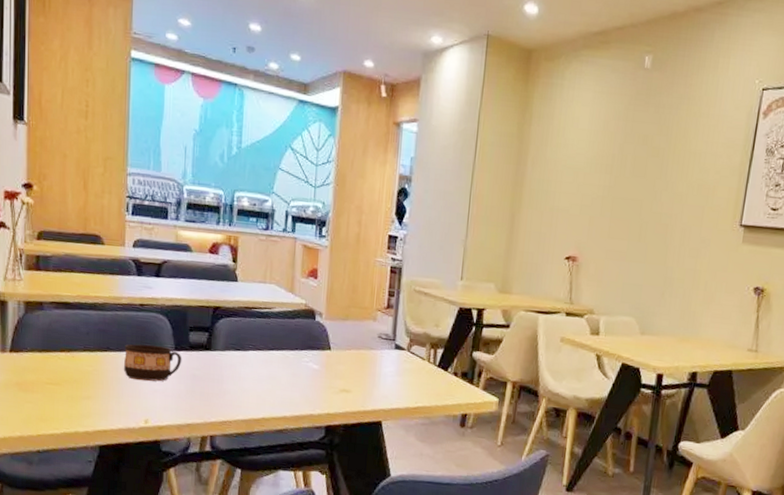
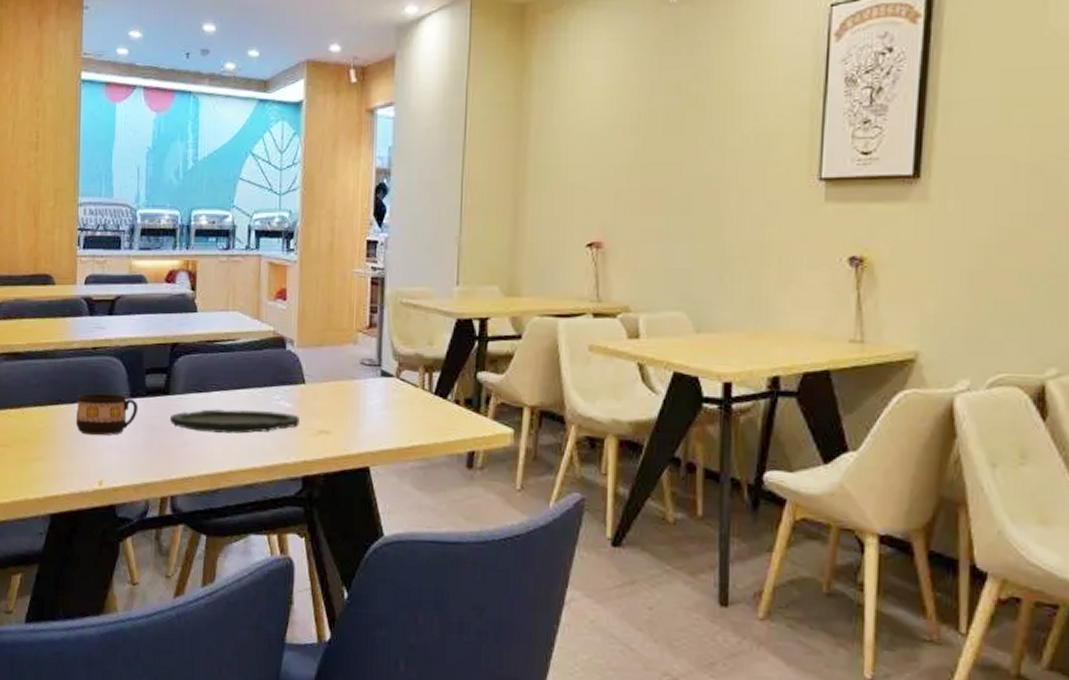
plate: none [210,365,325,388] -> present [169,409,300,434]

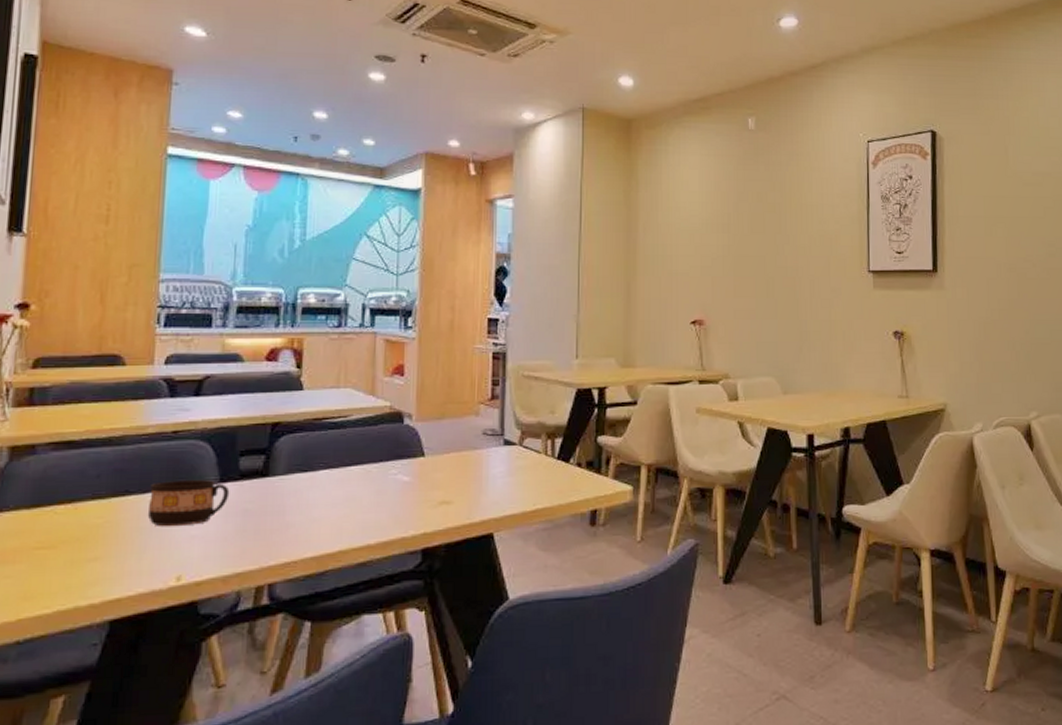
plate: present [169,409,300,434] -> none [268,485,419,513]

